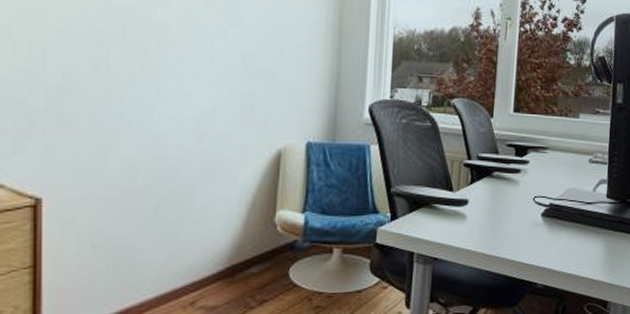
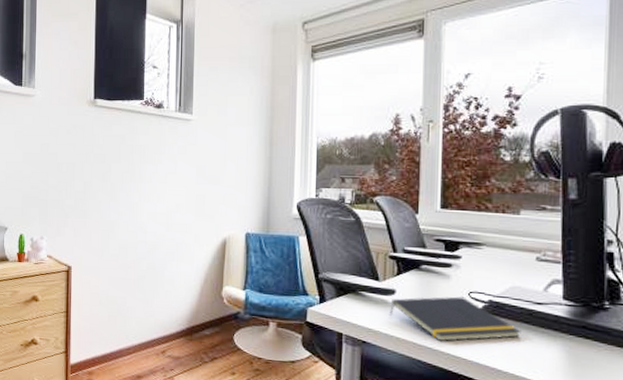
notepad: none [461,202,574,250] -> present [389,296,521,342]

